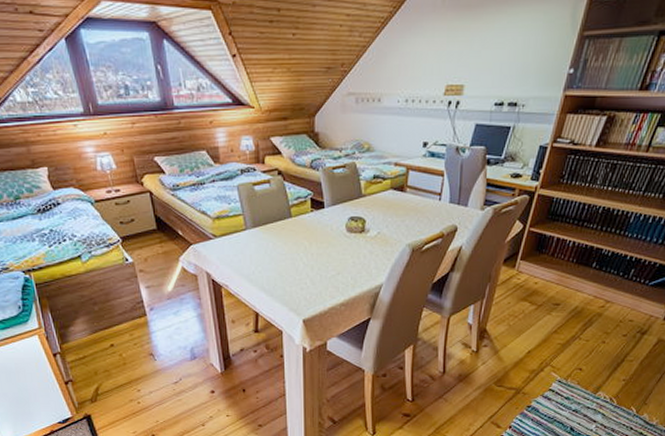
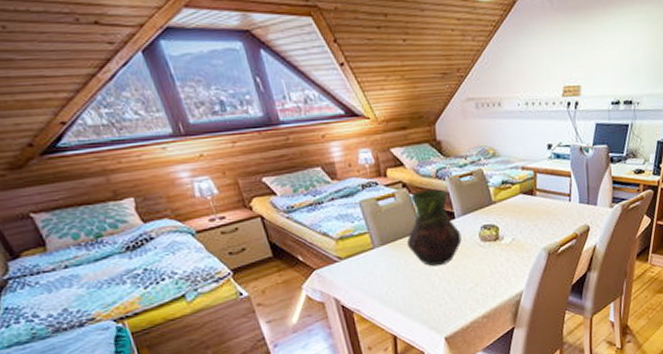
vase: none [277,179,329,252] -> present [407,189,462,267]

